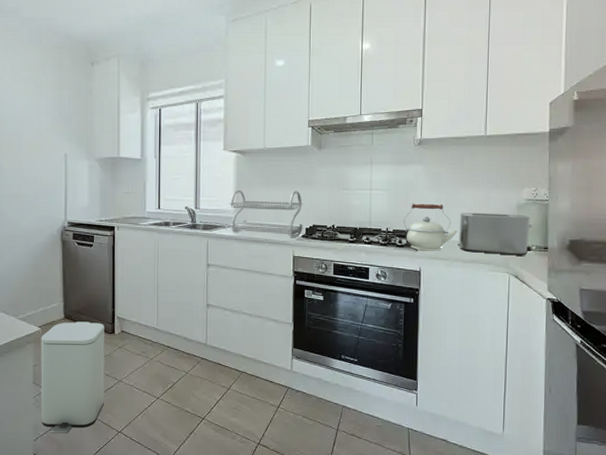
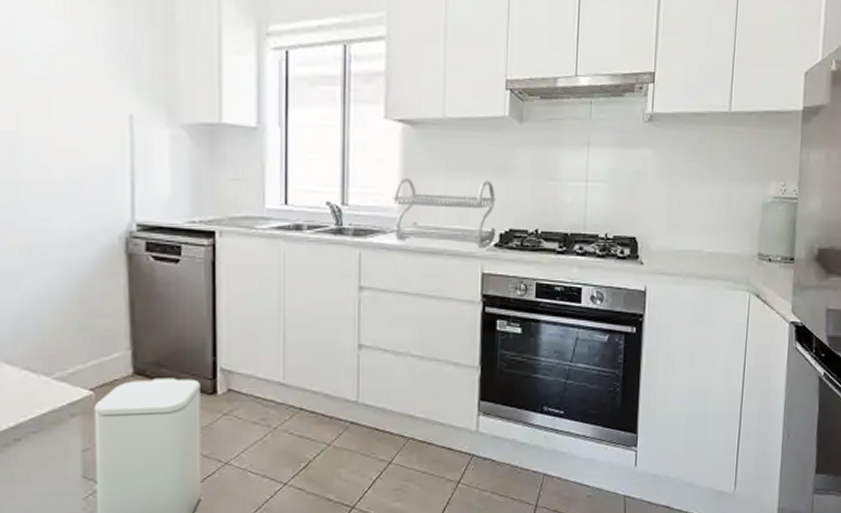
kettle: present [403,203,458,251] -> none [626,200,692,264]
toaster: present [457,212,533,257] -> none [691,213,779,270]

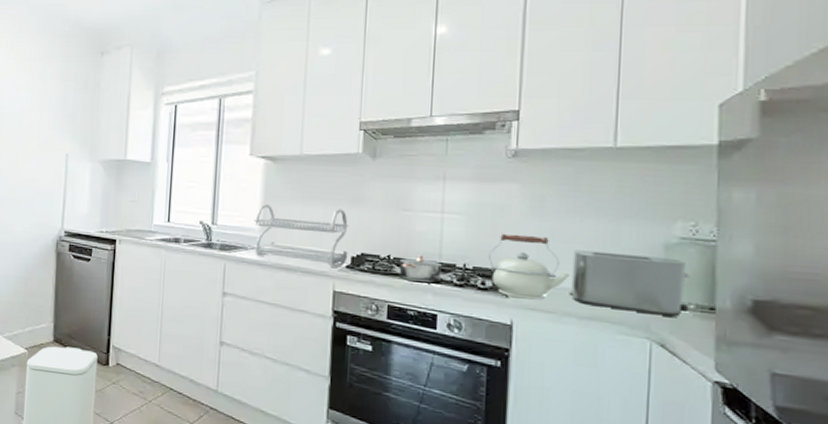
cooking pot: none [546,227,586,256] -> present [398,255,442,284]
kettle: none [626,200,692,264] -> present [487,233,570,300]
toaster: none [691,213,779,270] -> present [569,250,691,318]

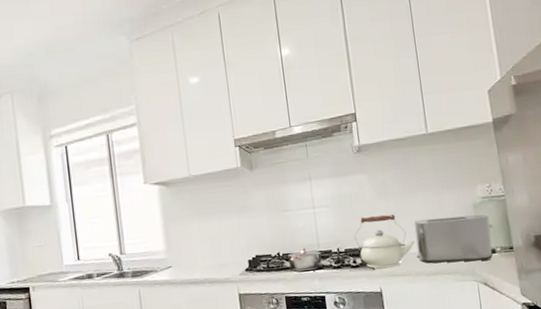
dish rack: present [253,204,348,269] -> none [158,219,245,277]

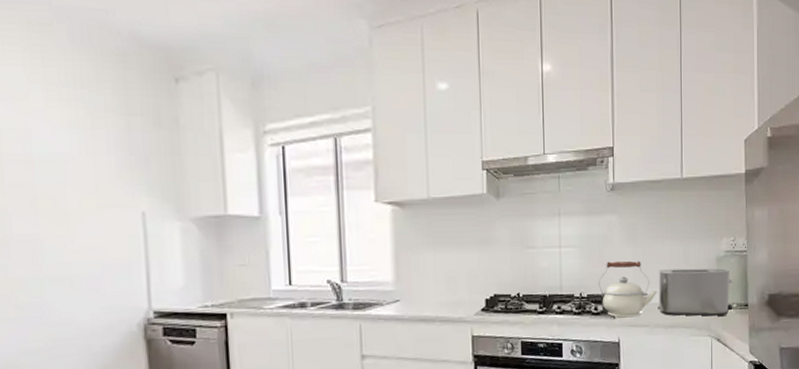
cooking pot: present [287,247,323,272] -> none [528,290,563,316]

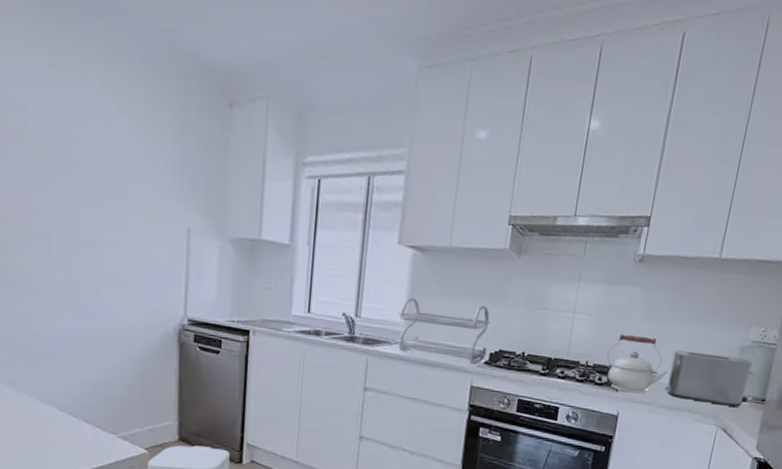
dish rack: none [386,252,482,313] -> present [397,298,490,364]

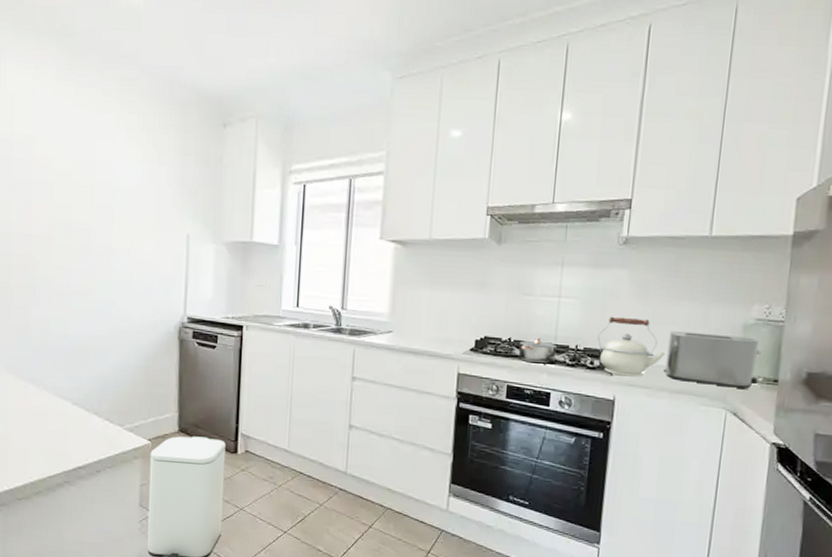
dish rack: present [397,298,490,364] -> none [382,289,473,352]
cooking pot: none [530,352,568,380] -> present [518,338,556,364]

